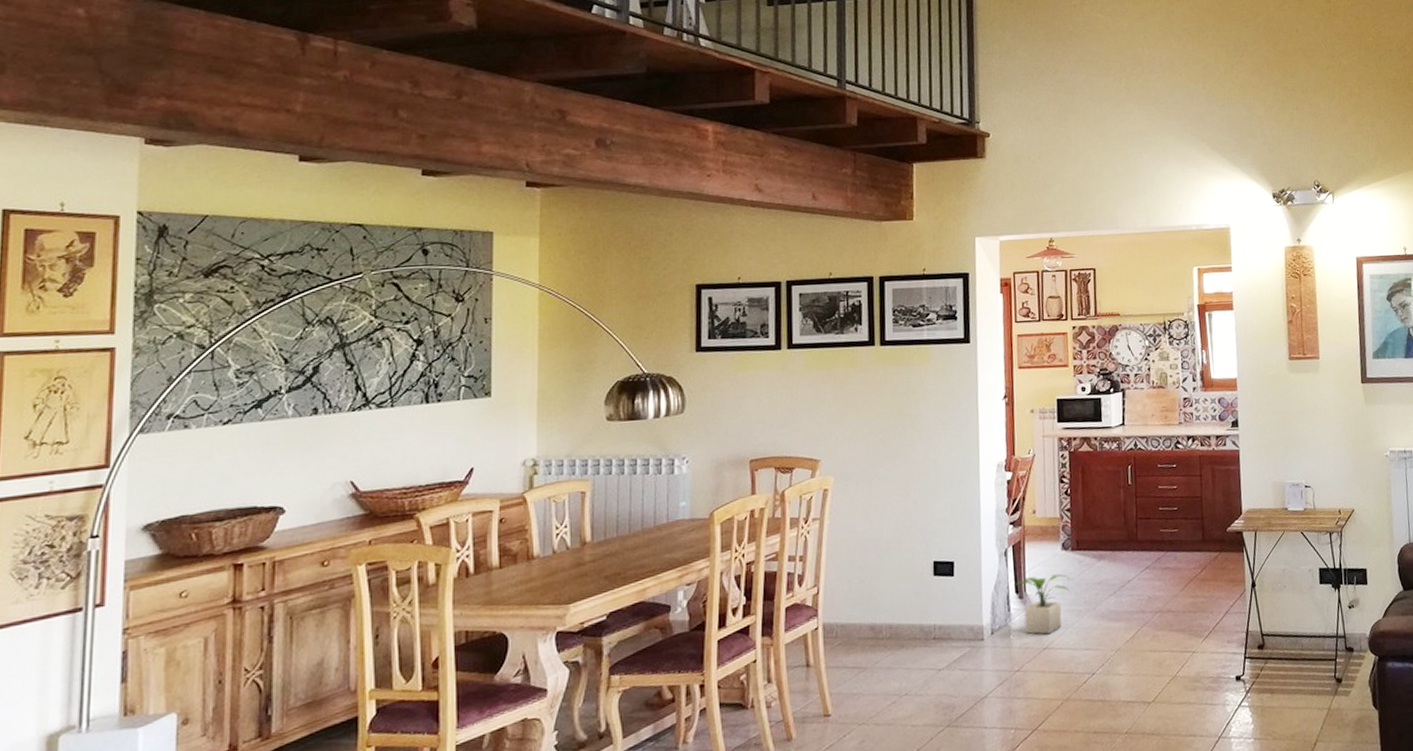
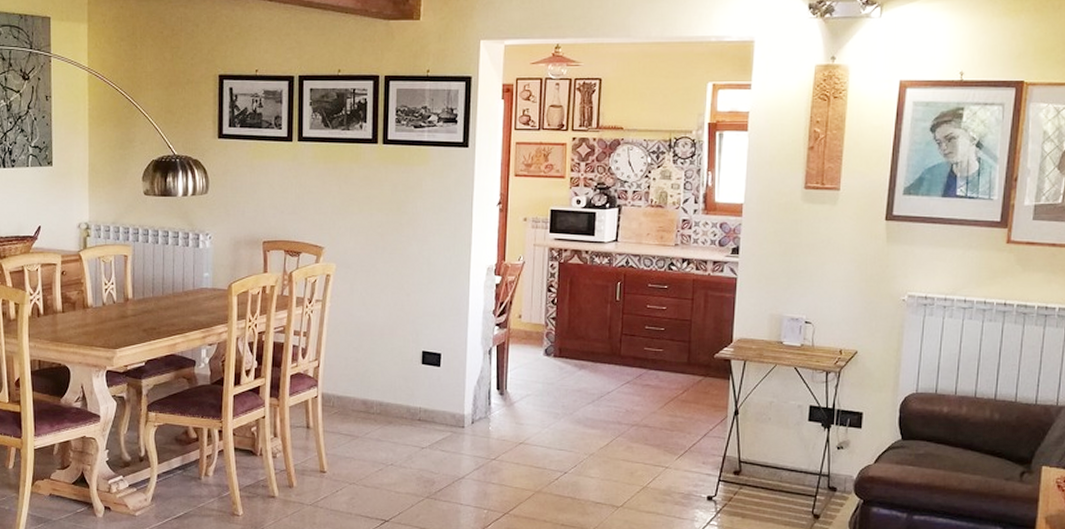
potted plant: present [1013,573,1070,635] -> none [495,377,550,431]

